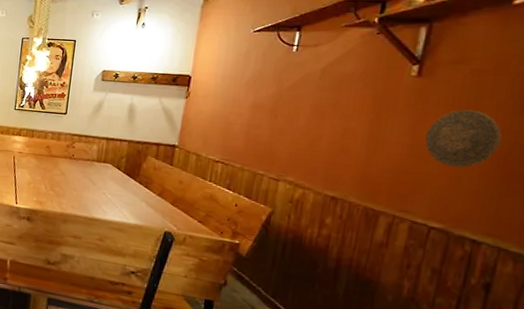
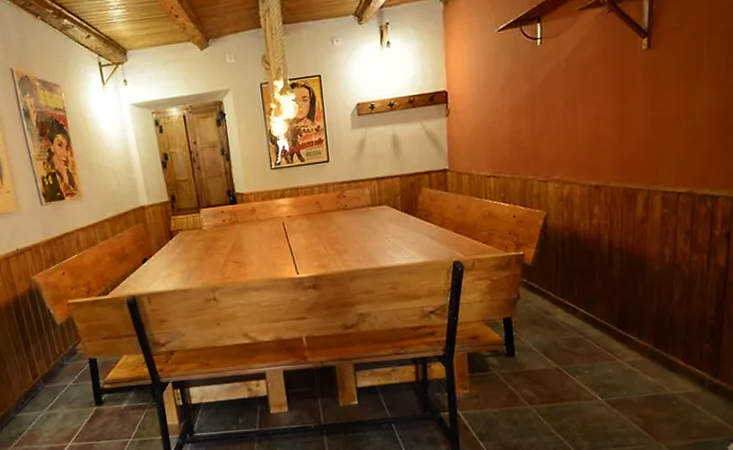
decorative plate: present [424,109,502,168] -> none [662,72,721,132]

